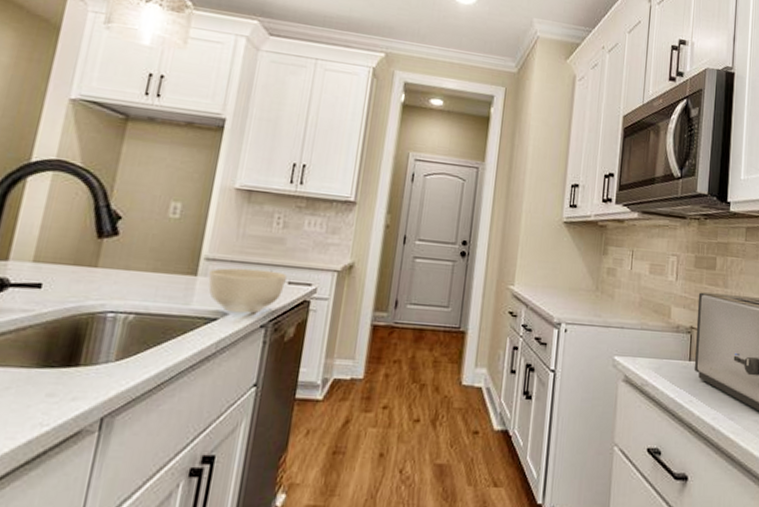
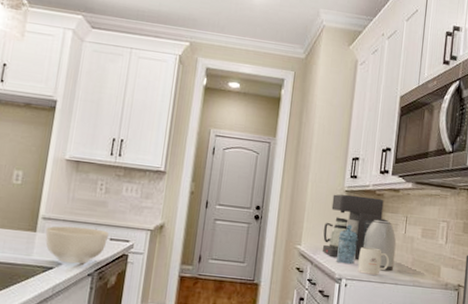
coffee maker: none [538,226,607,302] -> present [322,194,384,261]
canister: none [555,260,579,307] -> present [336,224,359,265]
mug: none [579,285,615,319] -> present [357,246,390,276]
kettle: none [584,252,622,314] -> present [362,218,397,272]

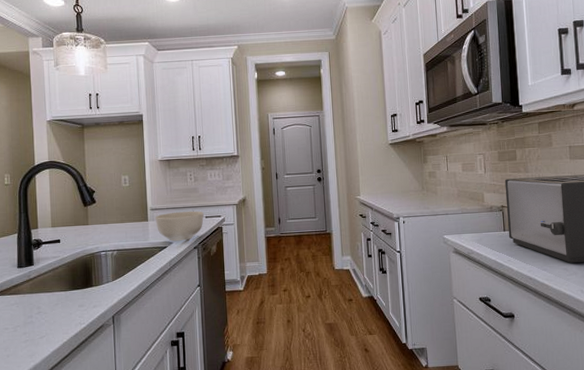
coffee maker: present [322,194,384,261] -> none [377,145,426,202]
canister: present [336,224,359,265] -> none [390,171,408,205]
mug: present [357,246,390,276] -> none [410,187,438,211]
kettle: present [362,218,397,272] -> none [412,161,443,205]

